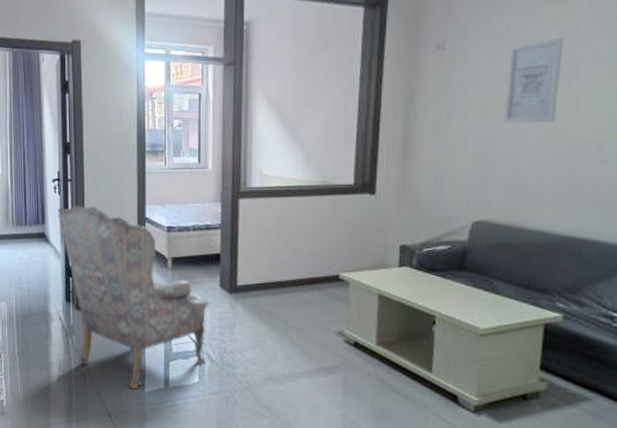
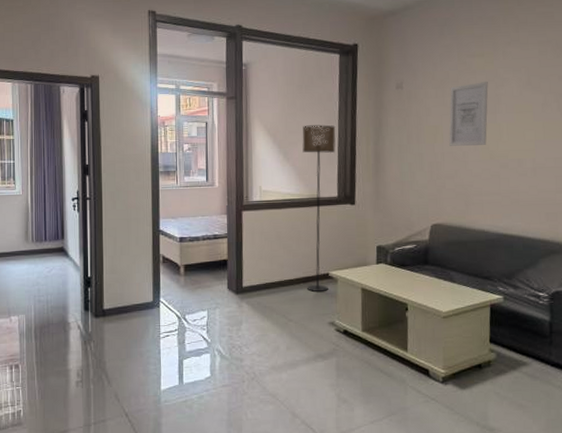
armchair: present [57,205,208,389] -> none [76,221,218,388]
floor lamp: none [311,96,355,297] -> present [302,124,336,293]

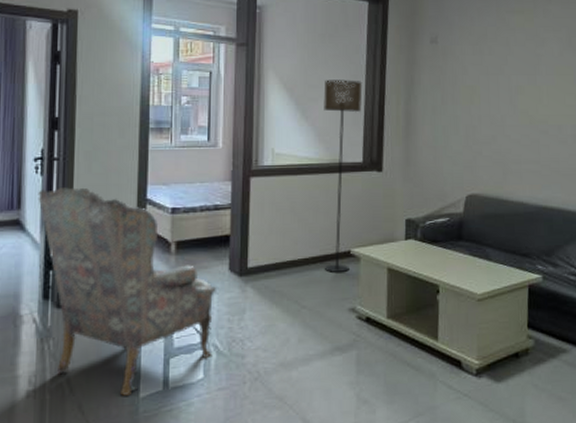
armchair: none [76,221,218,388] -> present [38,186,216,396]
wall art: present [449,82,488,146] -> none [486,40,528,109]

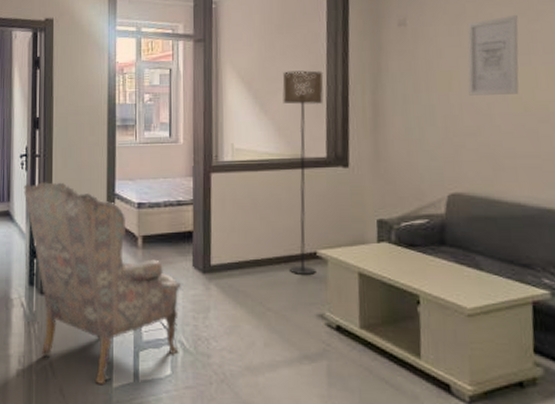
wall art: none [486,40,528,109] -> present [467,15,519,96]

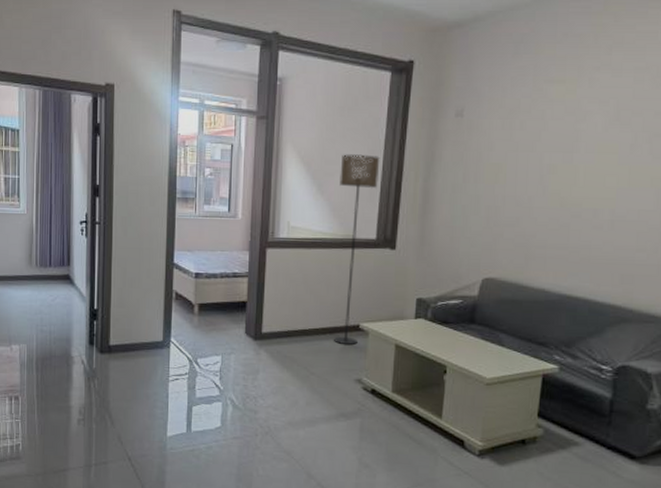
armchair: present [23,181,181,384] -> none [83,248,233,434]
wall art: present [467,15,519,96] -> none [513,114,567,190]

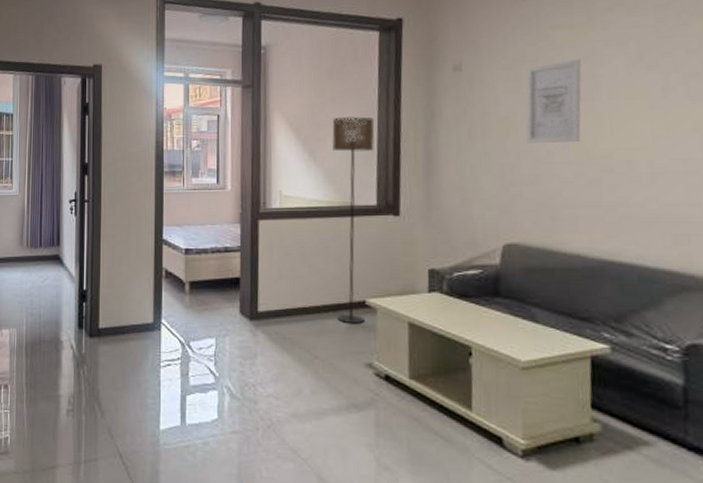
wall art: none [513,114,567,190] -> present [526,59,581,143]

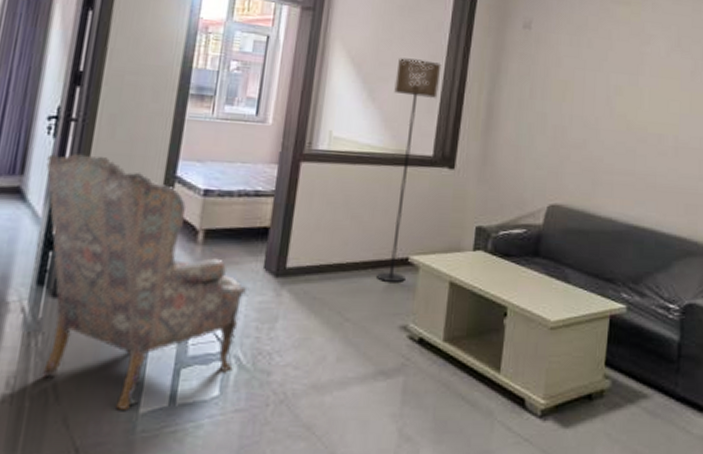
armchair: none [73,226,228,426] -> present [42,152,246,410]
wall art: present [526,59,581,143] -> none [580,35,632,112]

